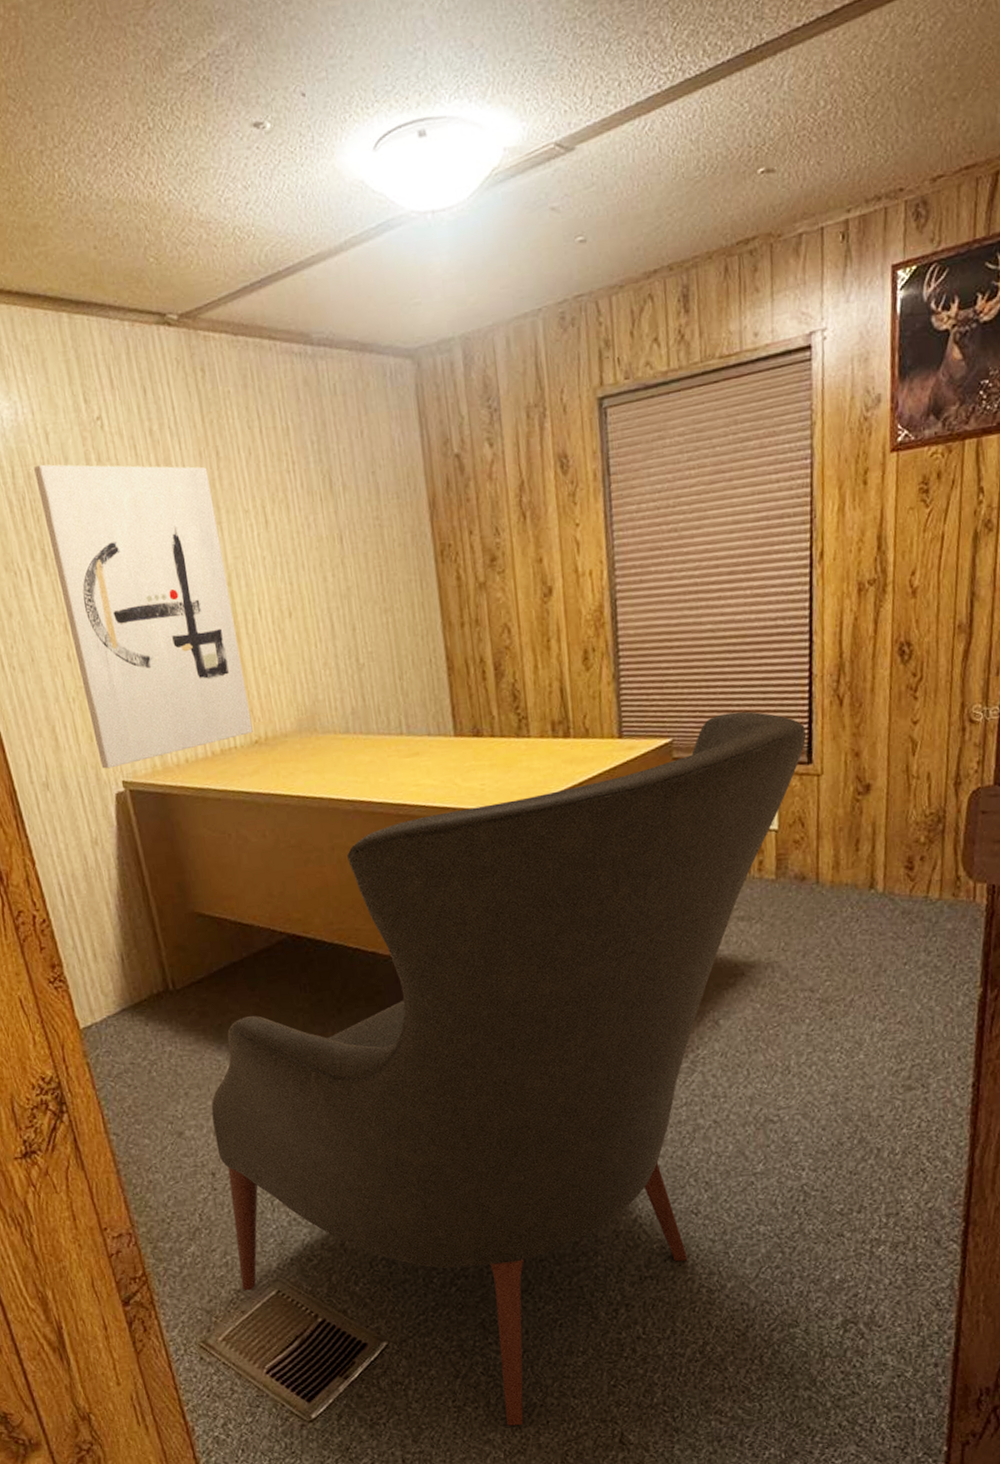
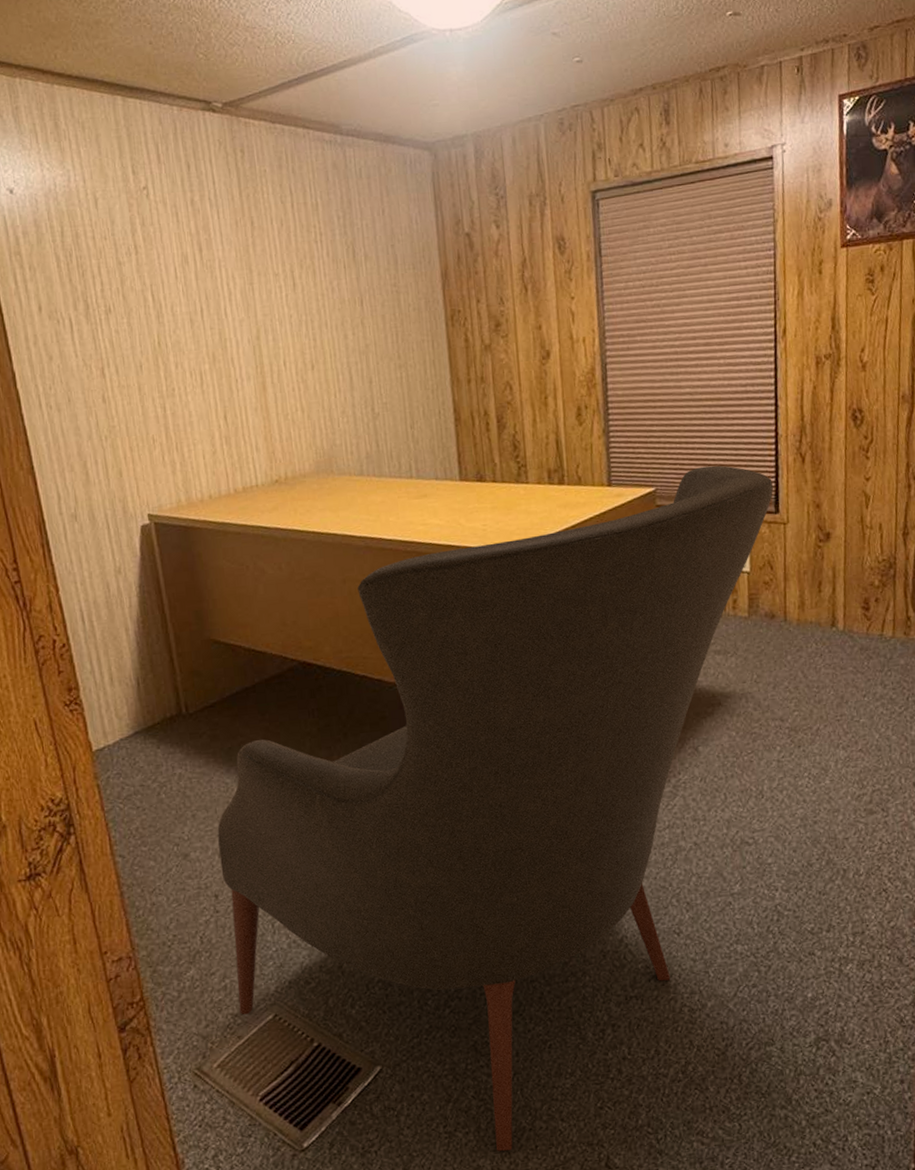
wall art: present [34,464,253,769] -> none [82,226,274,503]

